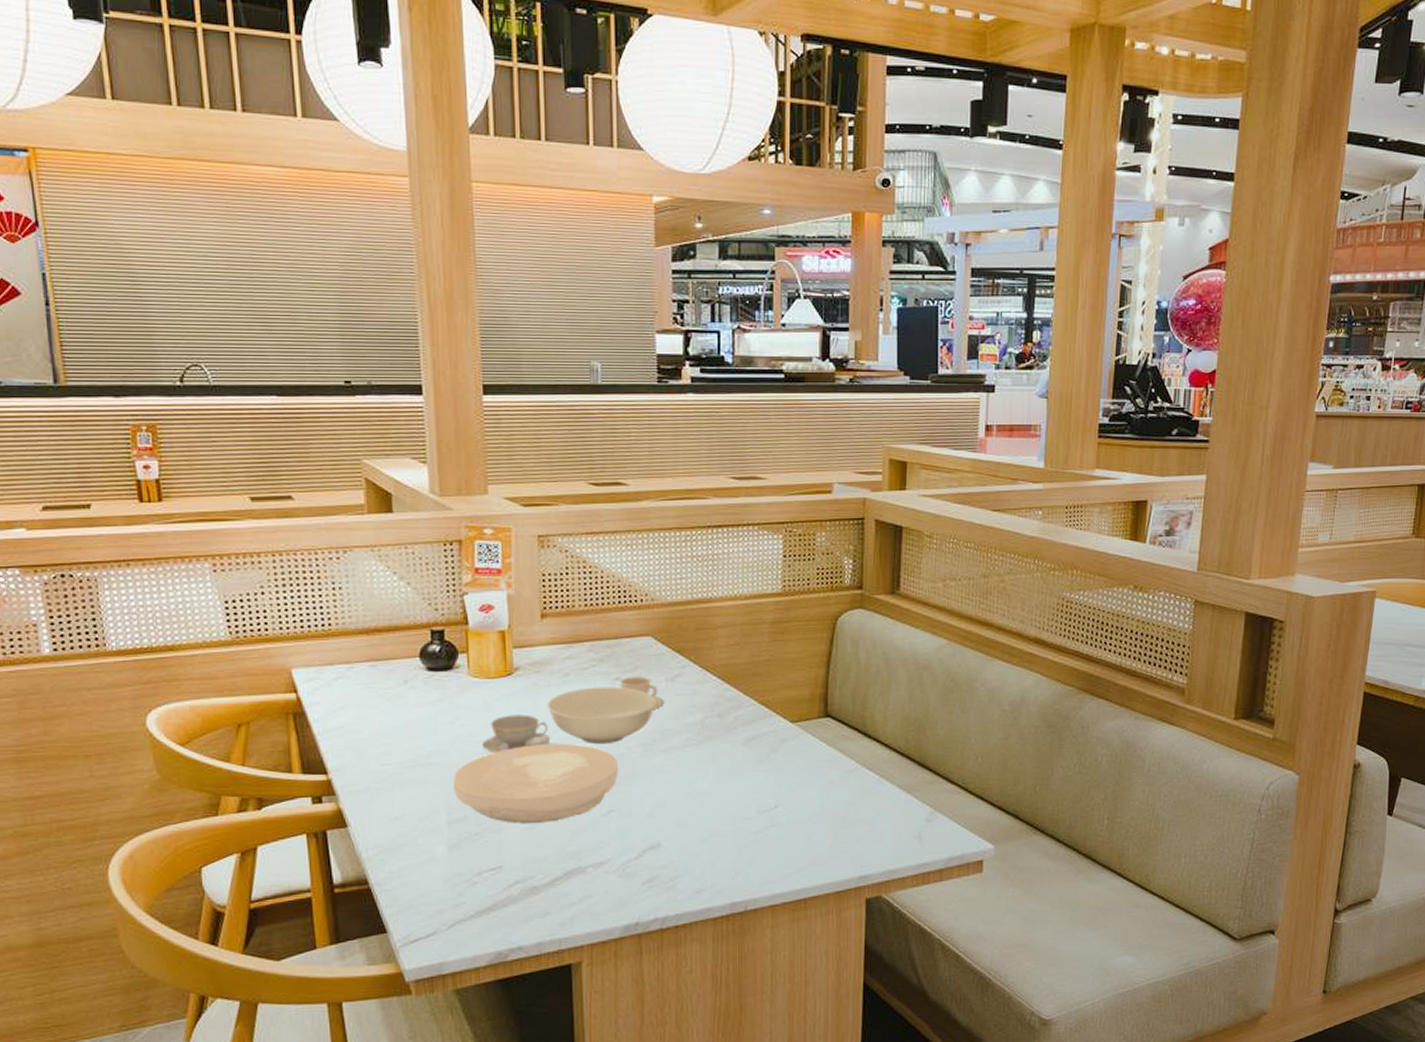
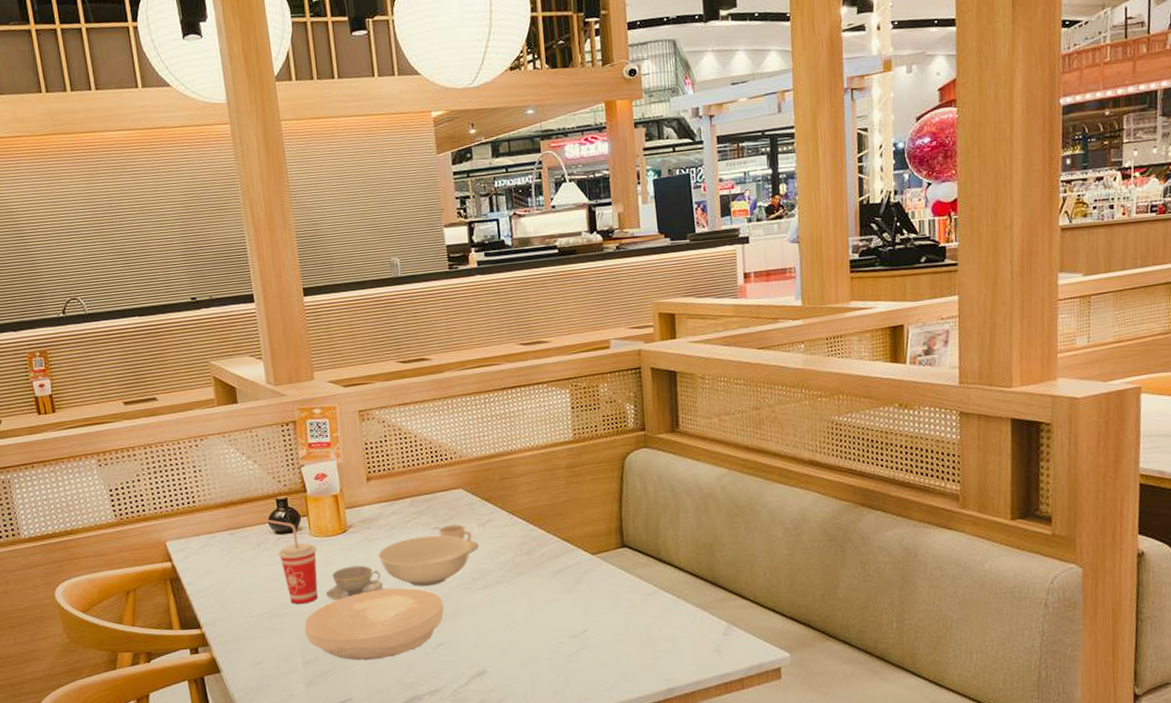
beverage cup: none [416,652,476,754] -> present [266,519,318,604]

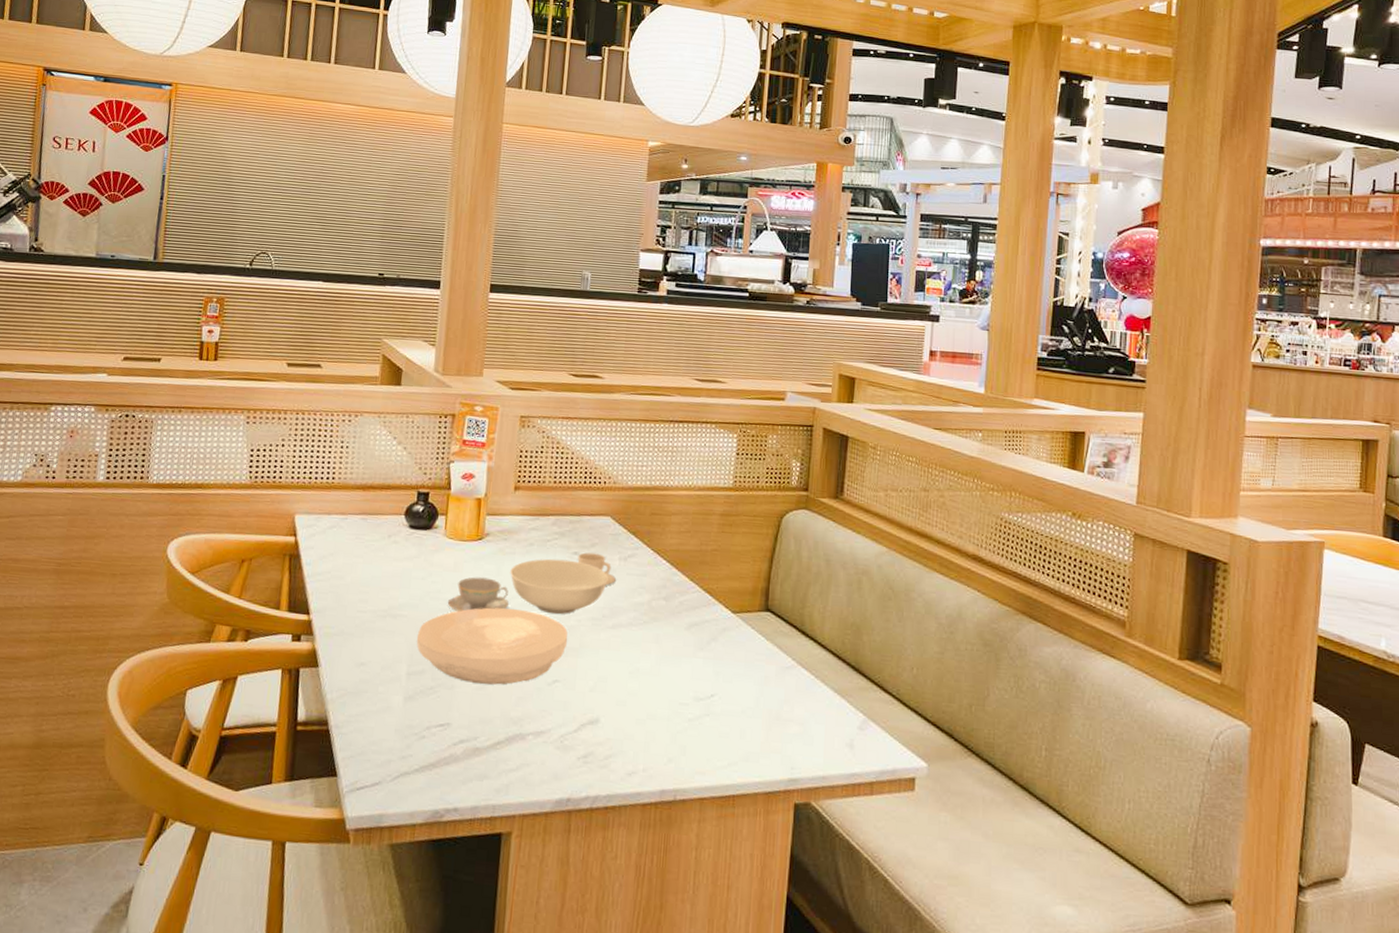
beverage cup: present [266,519,318,604] -> none [402,510,449,609]

